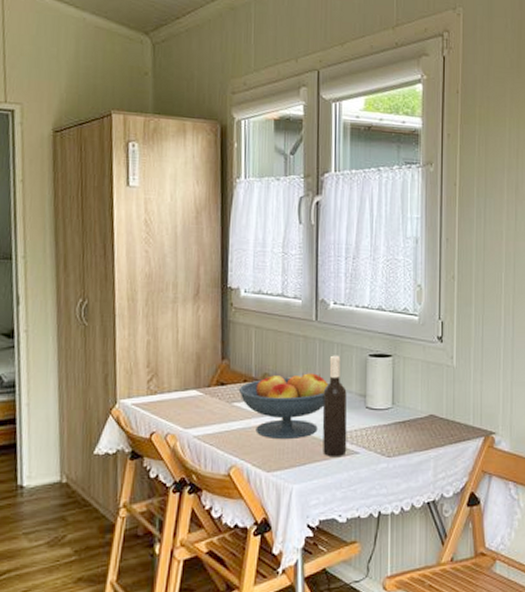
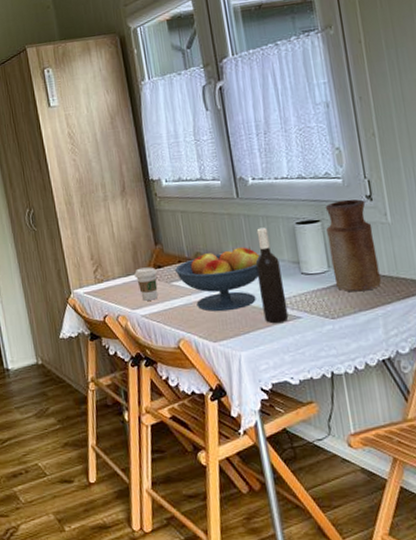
coffee cup: none [193,383,219,420] -> present [134,267,158,301]
vase: none [396,337,438,432] -> present [325,199,381,292]

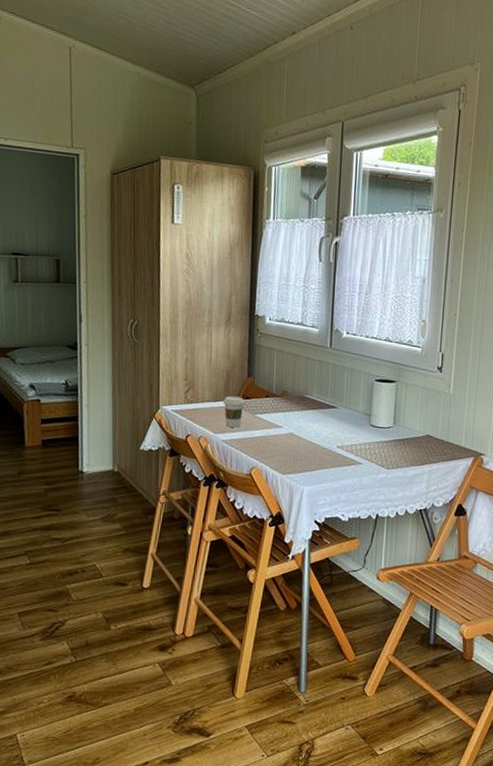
fruit bowl: present [174,246,260,312] -> none [261,391,339,448]
wine bottle: present [255,227,289,324] -> none [331,378,354,466]
vase: present [325,199,381,292] -> none [397,367,437,449]

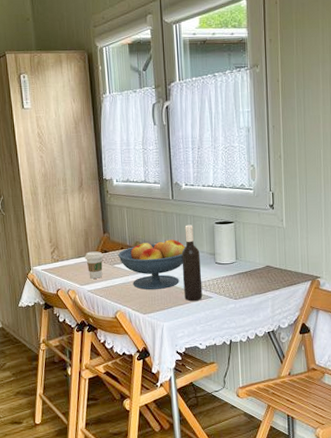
fruit bowl: none [261,391,339,448] -> present [117,239,185,290]
wine bottle: none [331,378,354,466] -> present [181,224,203,302]

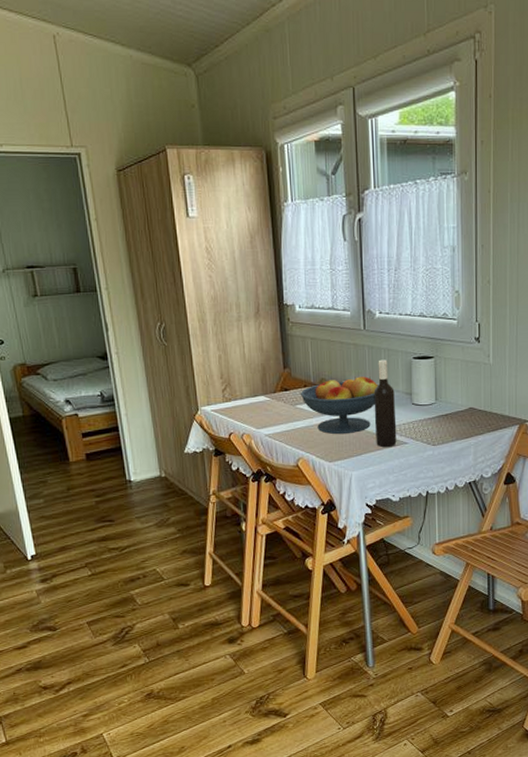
coffee cup: present [85,251,103,279] -> none [262,389,283,421]

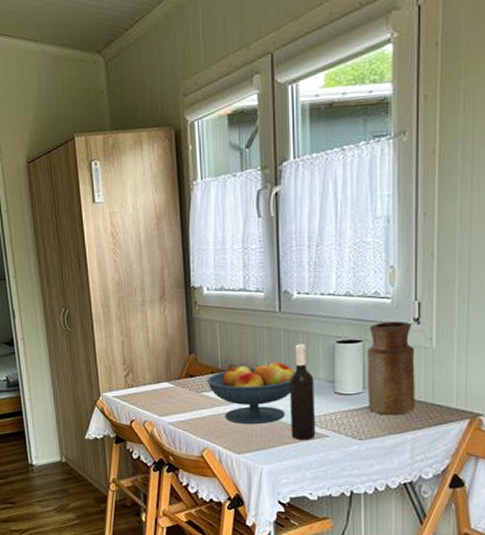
vase: none [438,339,477,423] -> present [367,320,415,415]

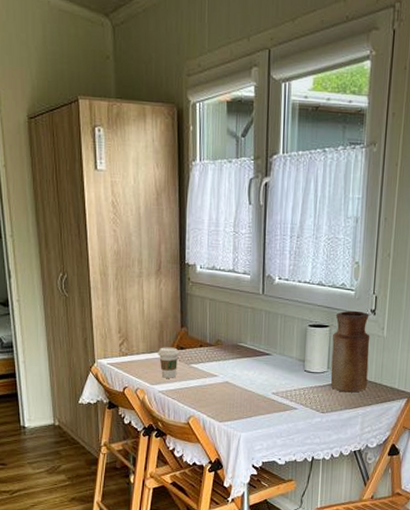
coffee cup: none [165,376,188,409] -> present [158,347,179,378]
fruit bowl: present [206,362,295,425] -> none [195,340,273,396]
wine bottle: present [289,344,316,441] -> none [266,325,288,412]

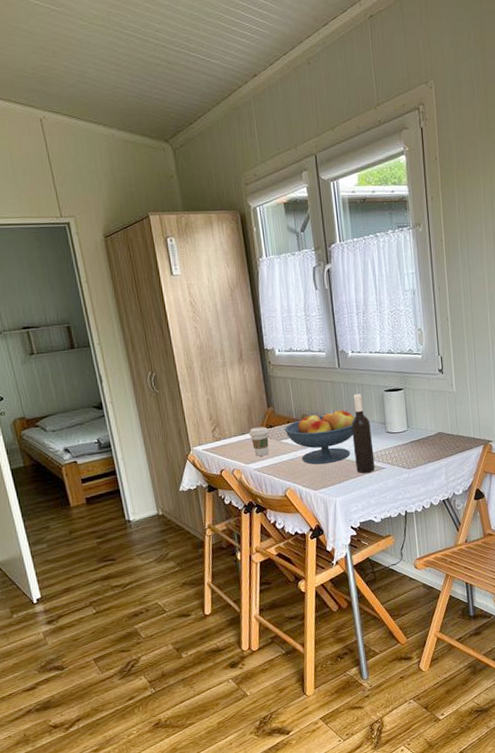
fruit bowl: none [195,340,273,396] -> present [284,409,355,465]
wine bottle: none [266,325,288,412] -> present [351,393,375,474]
vase: present [331,310,370,393] -> none [407,371,446,447]

